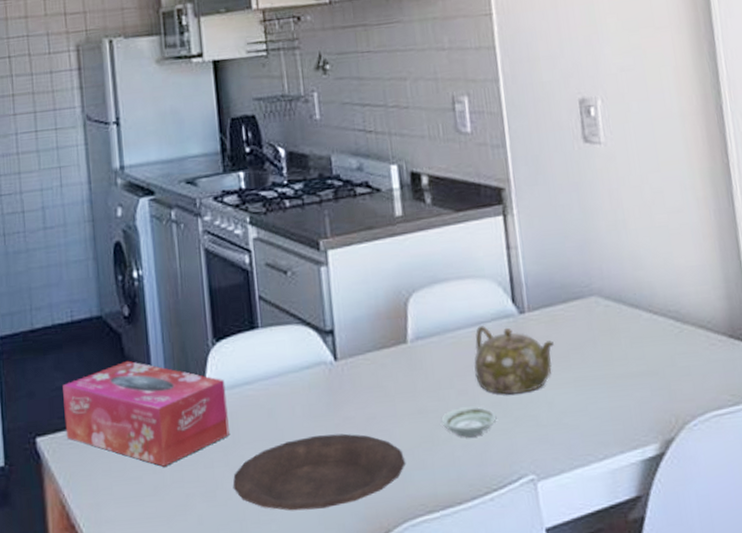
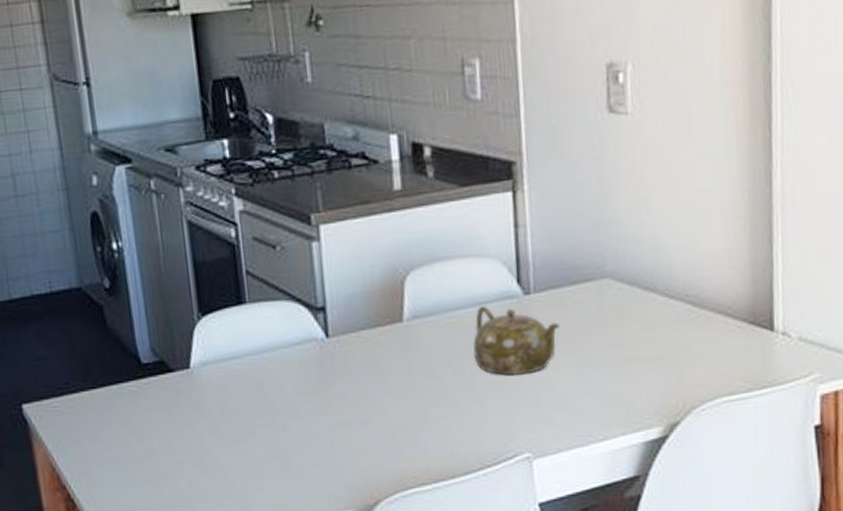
tissue box: present [63,360,229,467] -> none [45,332,218,435]
plate: present [232,433,405,511] -> none [222,408,398,480]
saucer: present [441,406,497,438] -> none [436,386,494,416]

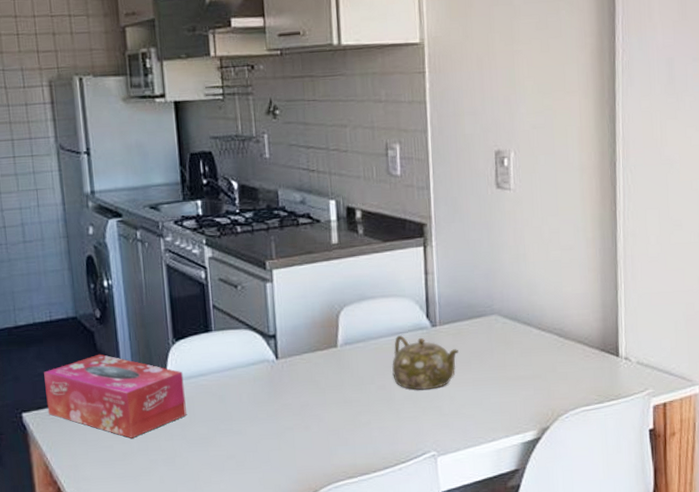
tissue box: none [45,332,218,435] -> present [44,354,187,438]

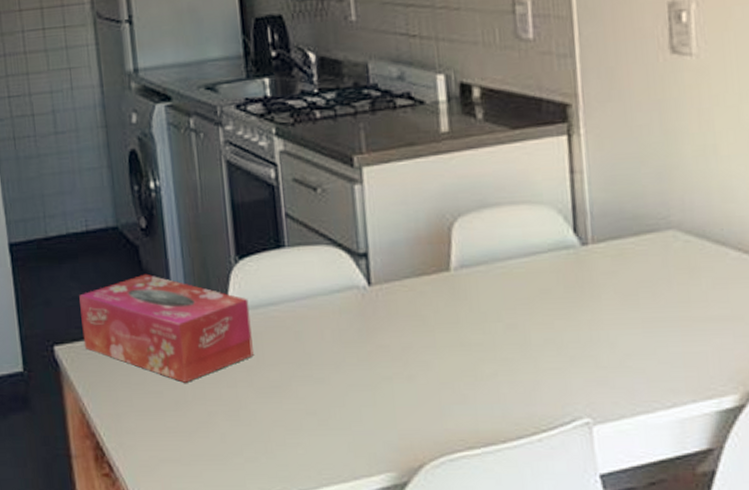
teapot: present [392,335,459,390] -> none [526,256,621,332]

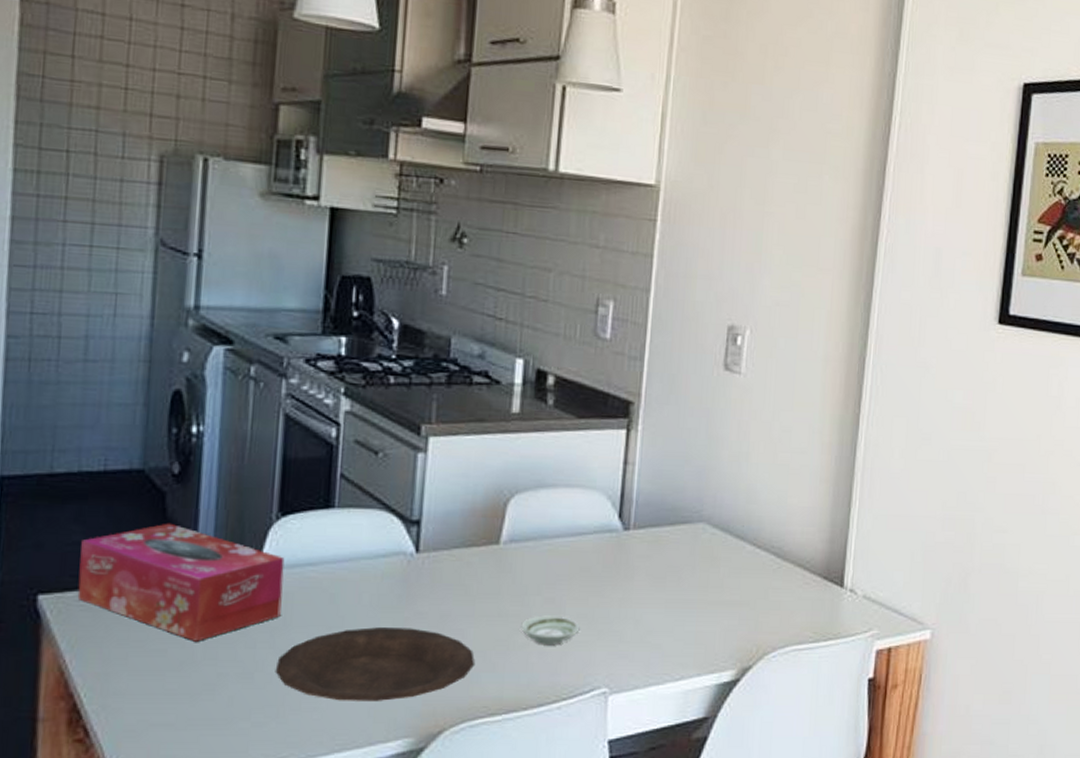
plate: none [257,361,444,436] -> present [275,627,474,701]
saucer: none [486,342,549,375] -> present [521,615,580,646]

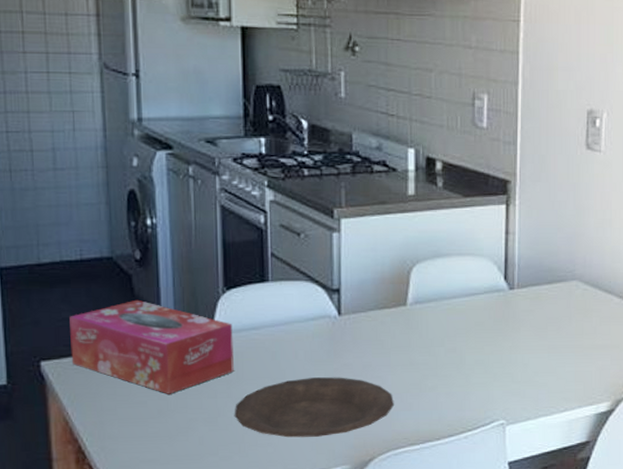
saucer: present [521,615,580,646] -> none [430,362,478,387]

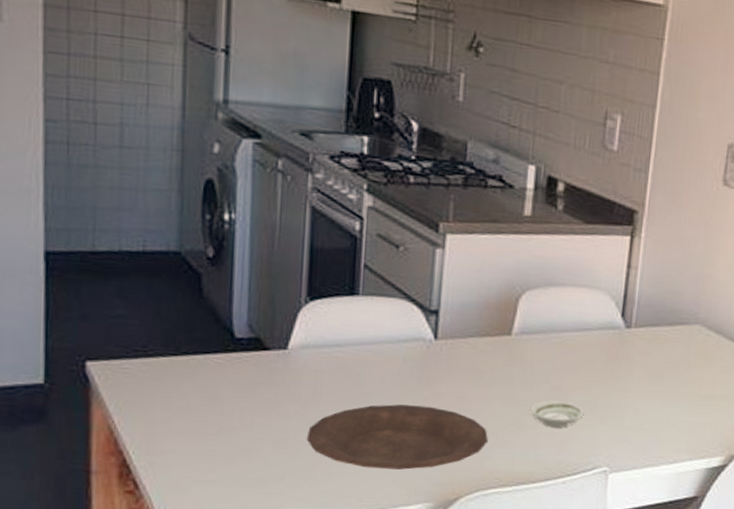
tissue box: present [69,299,234,394] -> none [123,301,314,410]
saucer: none [430,362,478,387] -> present [530,401,584,428]

